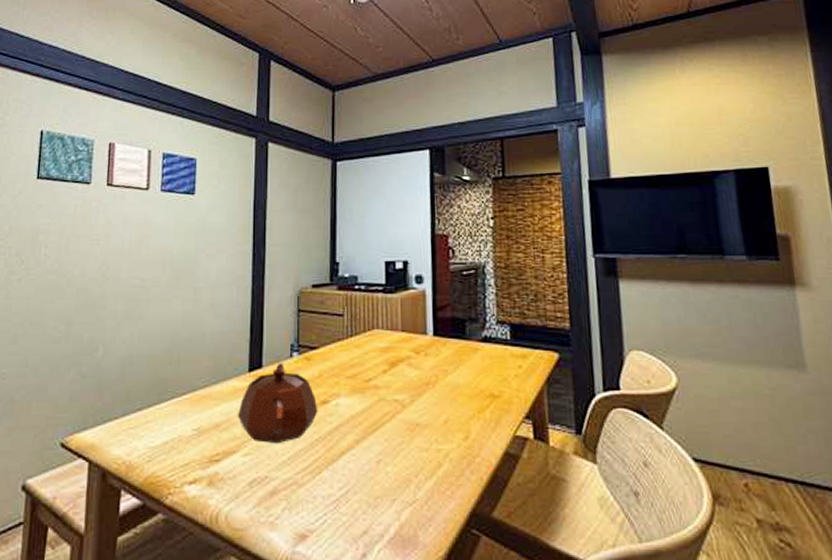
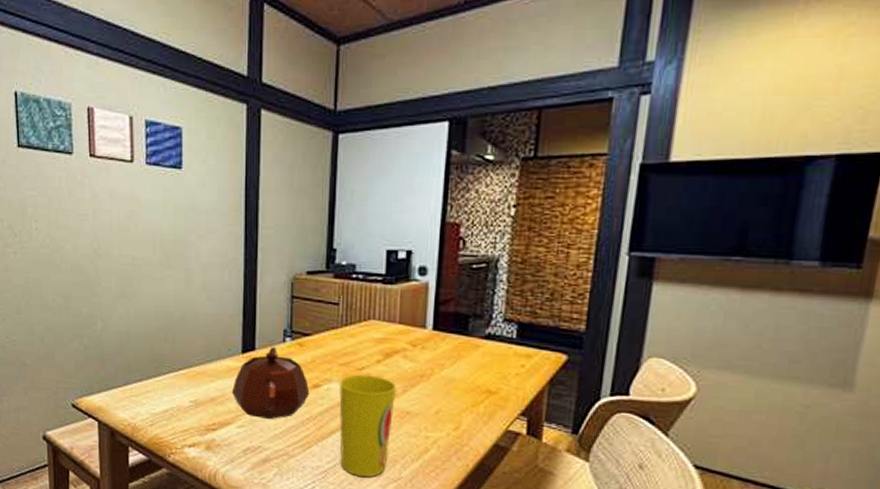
cup: none [347,386,405,504] -> present [338,374,397,478]

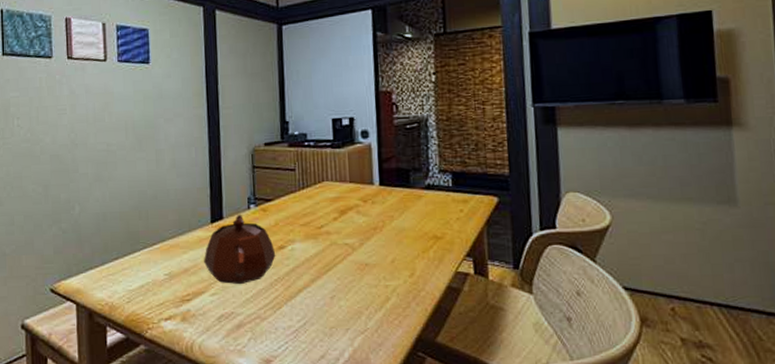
cup: present [338,374,397,478] -> none [301,232,355,333]

